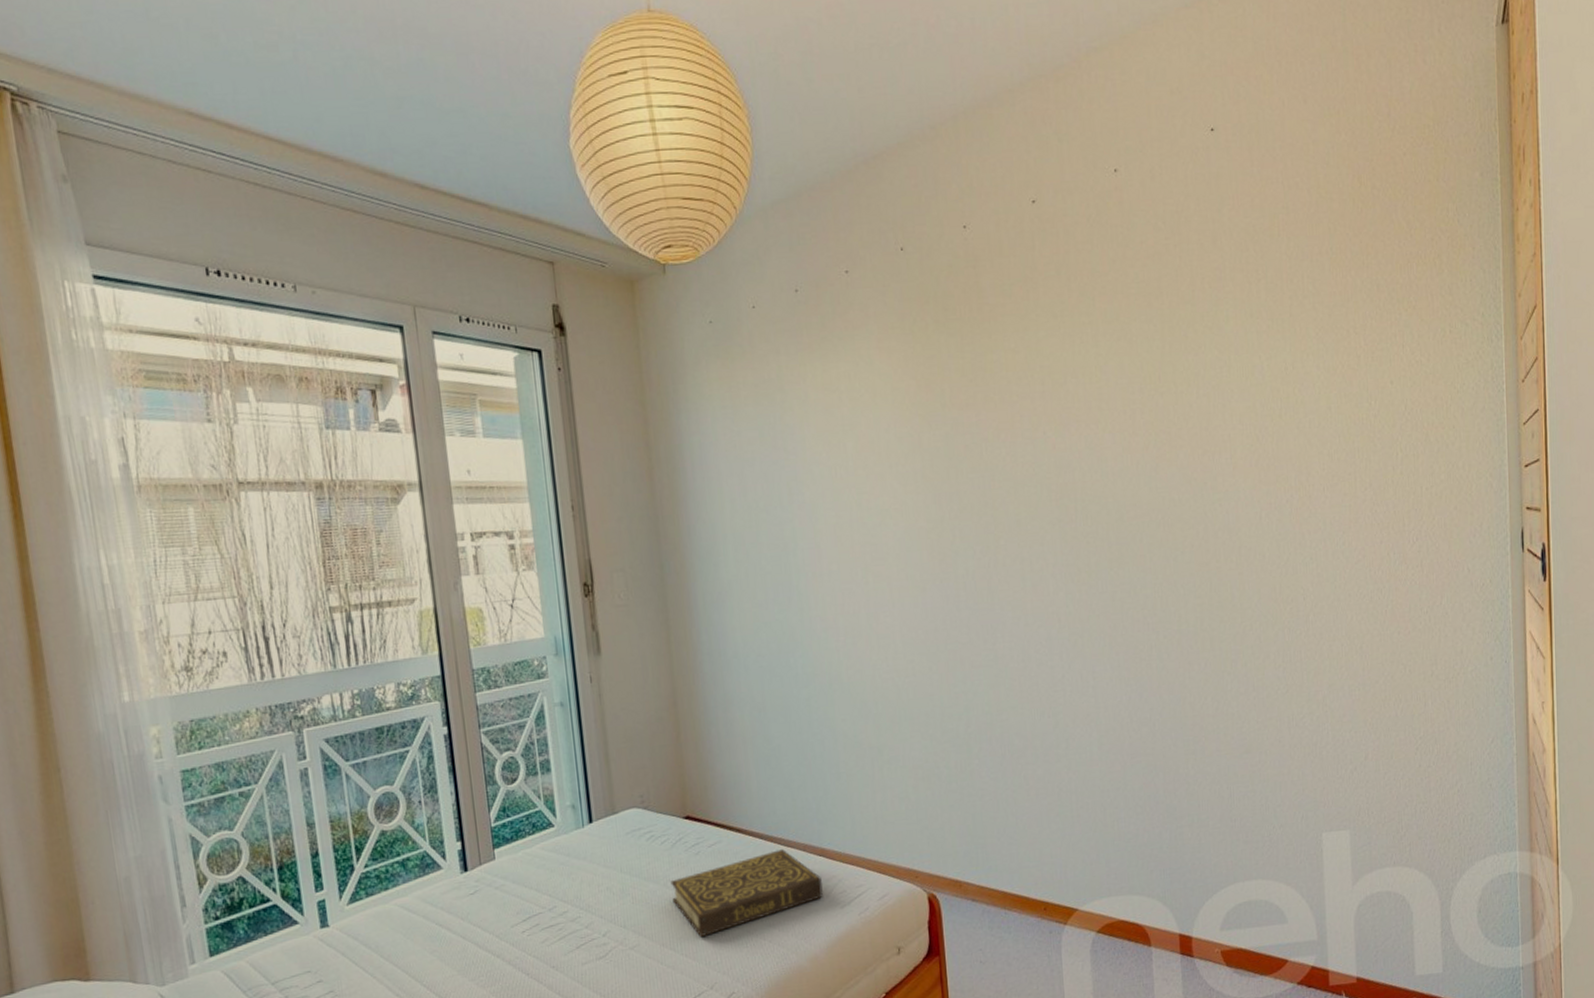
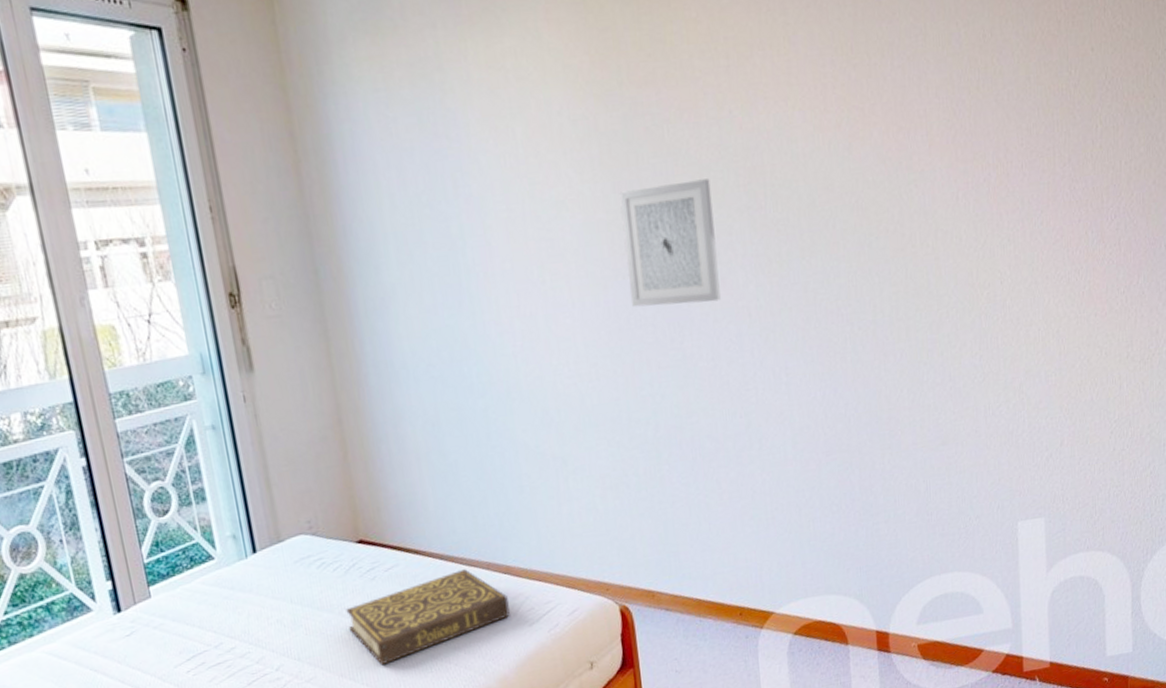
wall art: none [939,493,1032,610] -> present [619,178,721,308]

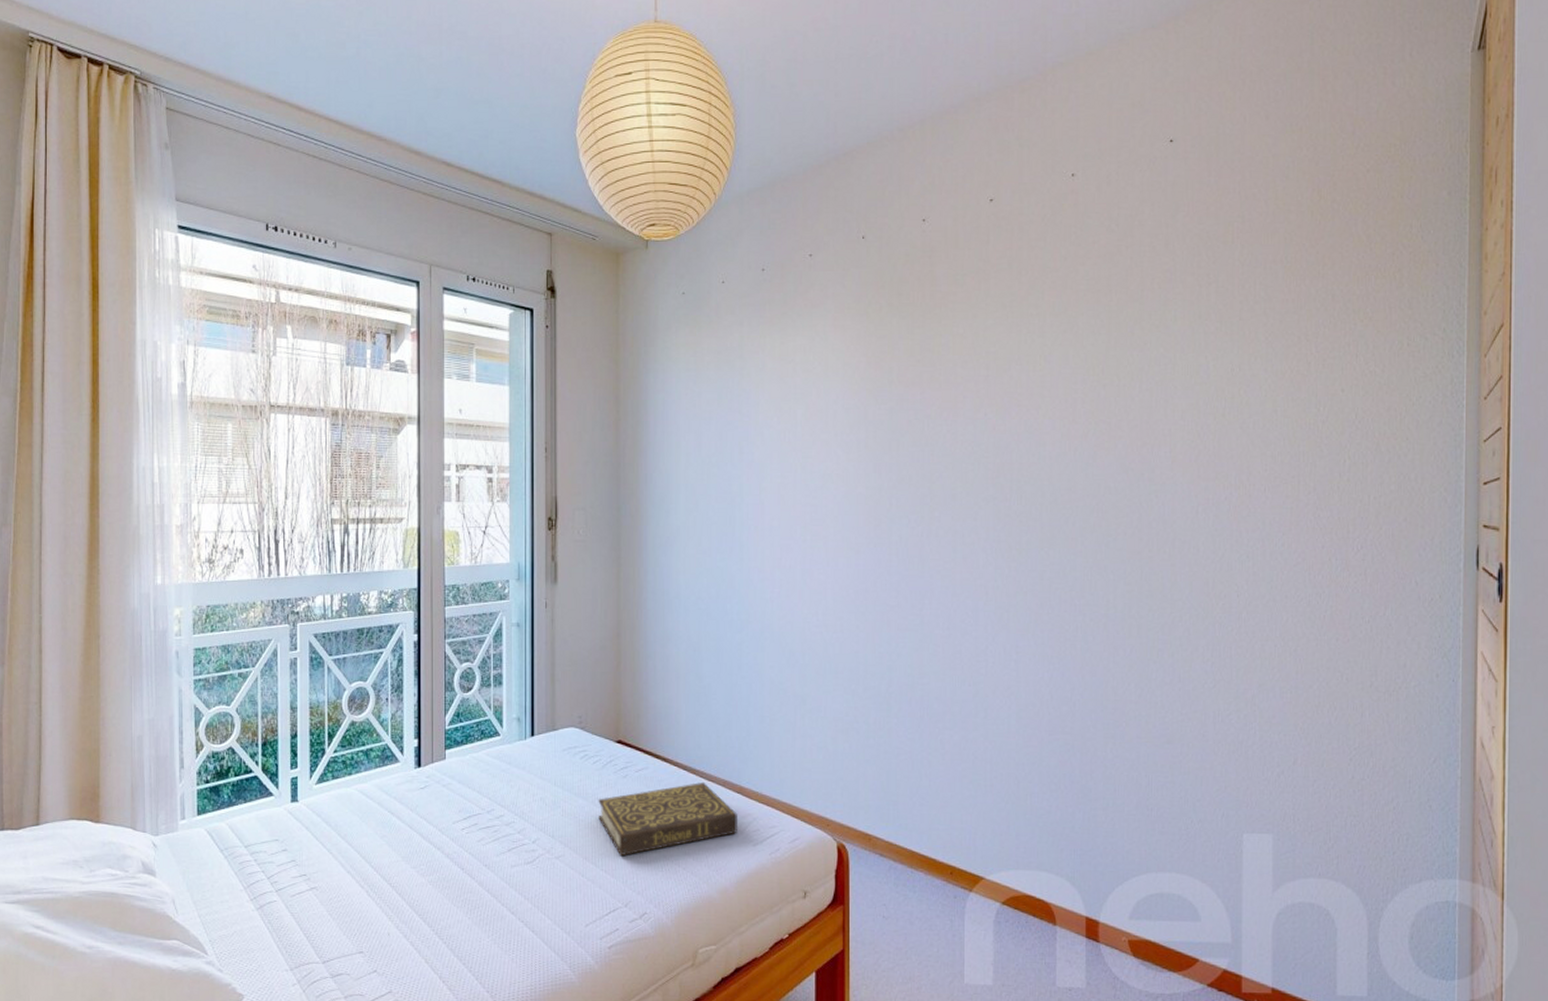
wall art: present [619,178,721,308] -> none [879,469,961,577]

